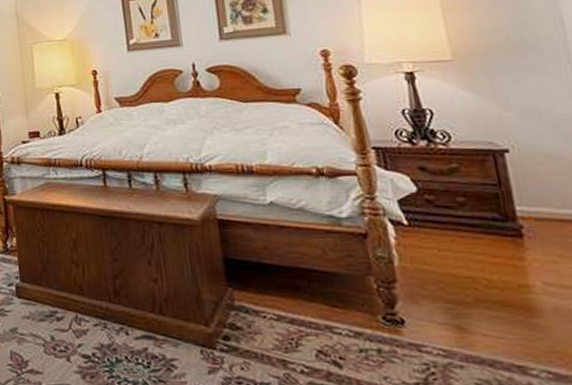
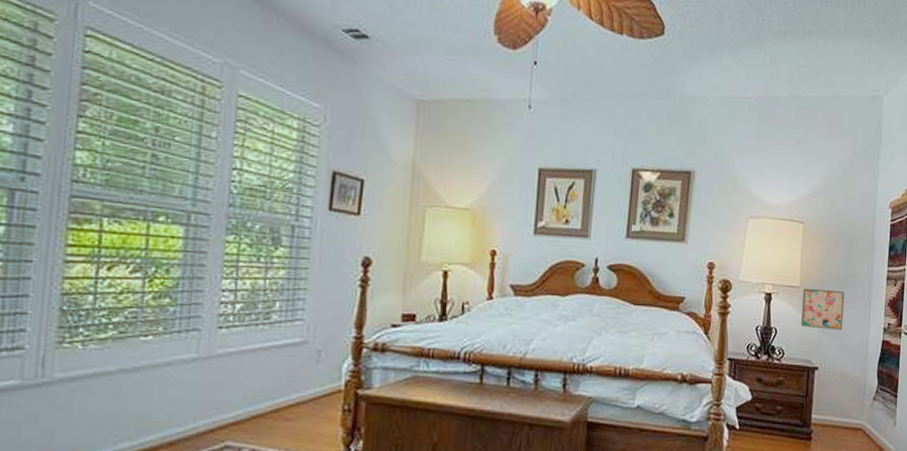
wall art: none [458,57,535,105] -> present [800,288,845,330]

